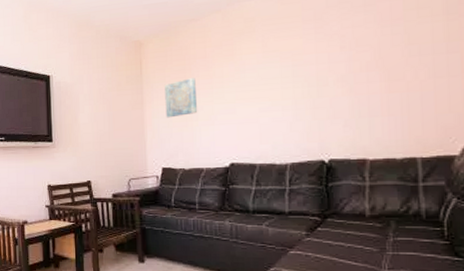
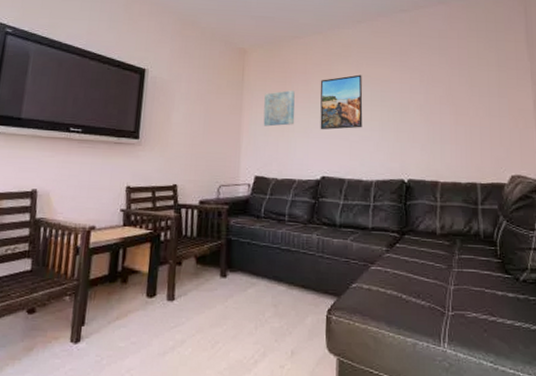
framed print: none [222,50,273,116] -> present [320,74,363,130]

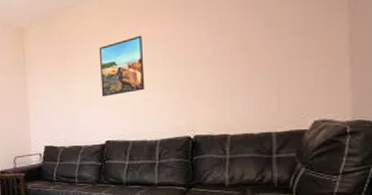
wall art: present [263,90,295,127] -> none [46,62,77,100]

